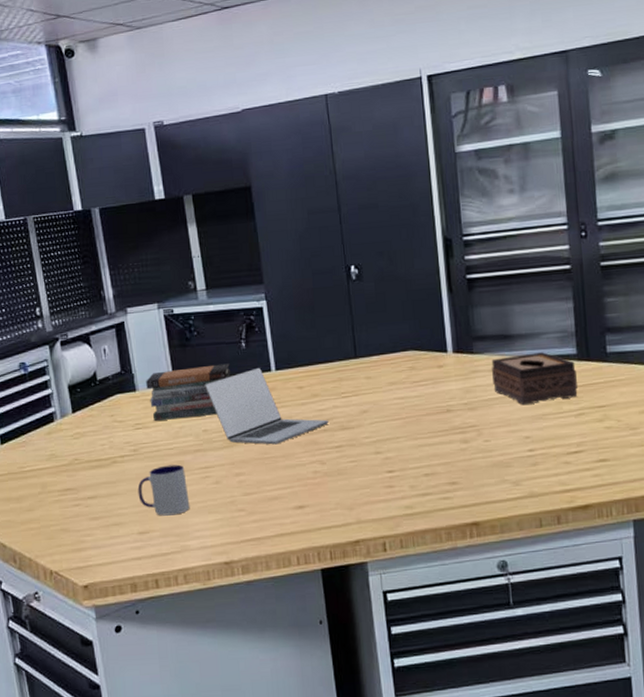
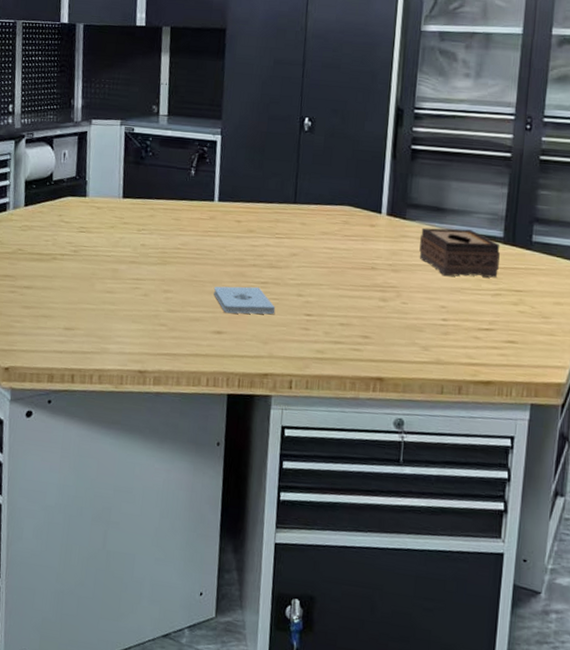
mug: present [137,464,190,516] -> none [70,270,118,318]
book stack: present [146,363,231,421] -> none [96,183,177,232]
laptop: present [205,367,328,445] -> none [150,195,259,270]
notepad: none [287,452,356,486] -> present [213,286,276,315]

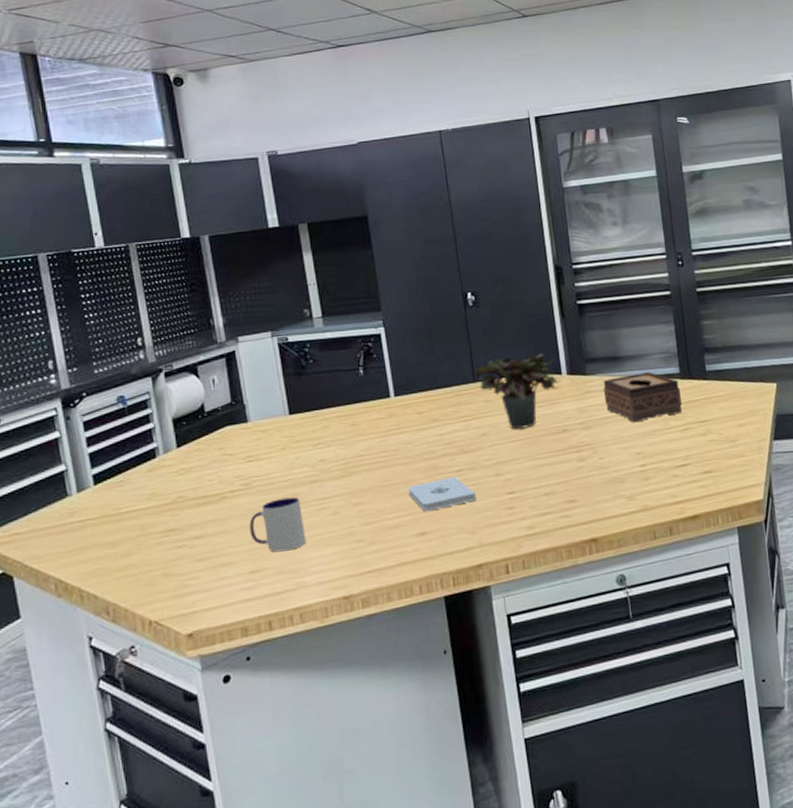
mug: none [70,270,118,318] -> present [249,497,306,553]
potted plant: none [296,185,380,258] -> present [474,353,561,429]

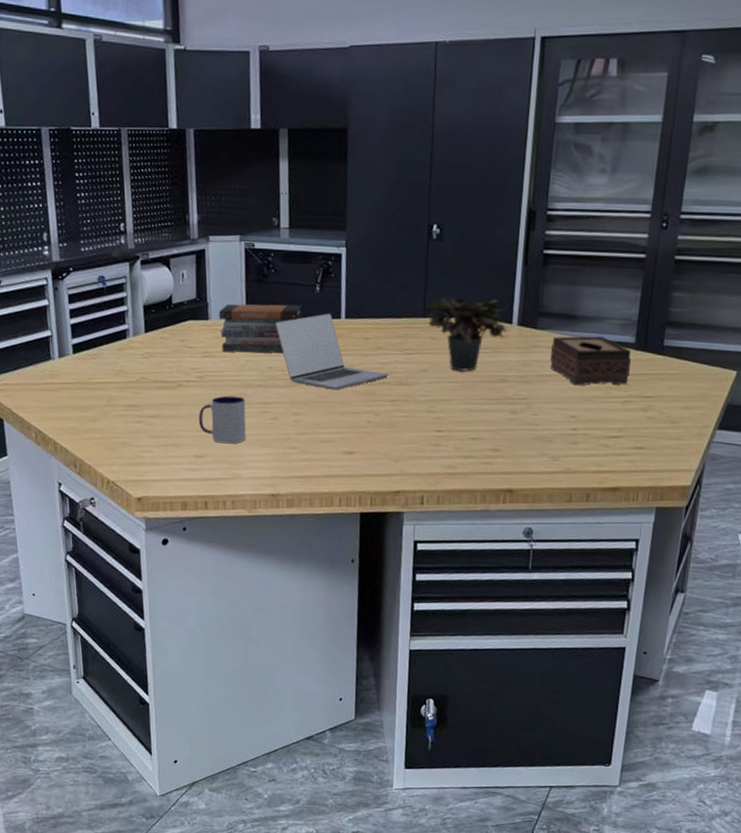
book stack: none [258,390,349,452] -> present [219,304,302,354]
laptop: none [321,394,449,472] -> present [275,313,388,390]
notepad: present [407,476,477,512] -> none [343,405,406,434]

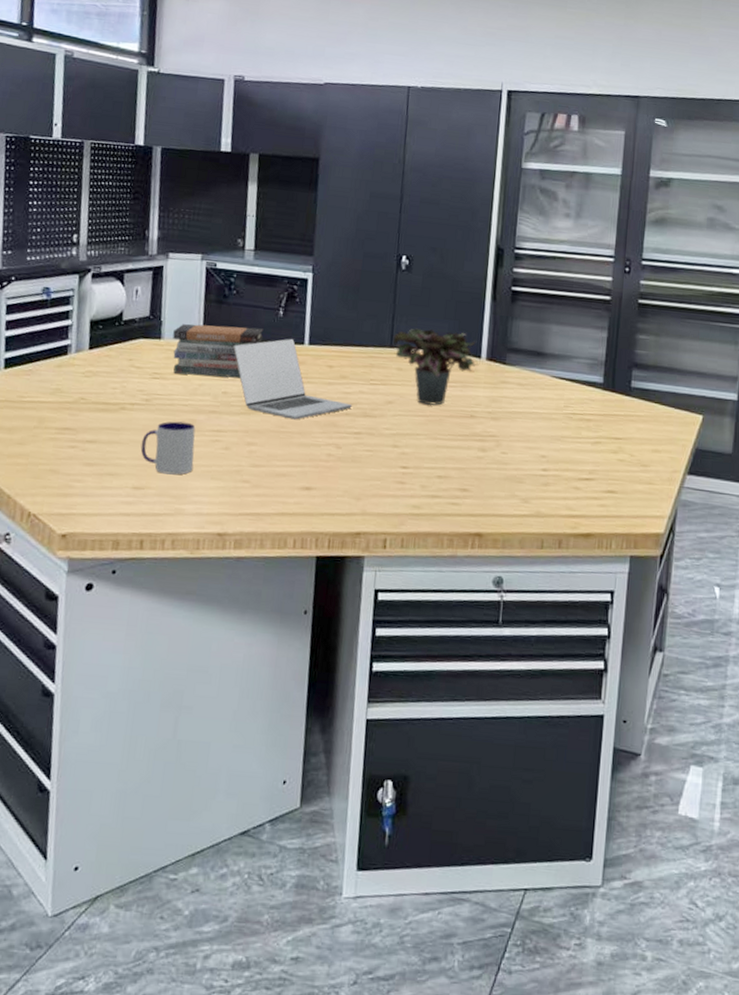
tissue box: present [550,336,632,386] -> none [519,373,600,426]

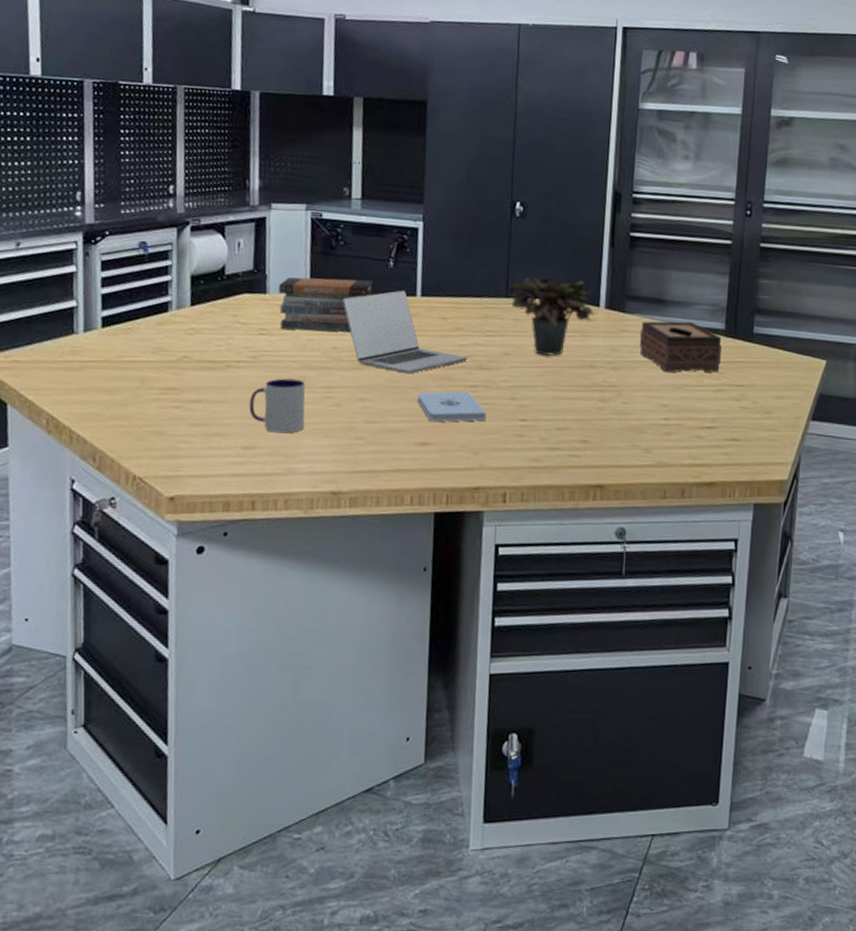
notepad: none [302,437,370,468] -> present [417,391,487,422]
tissue box: none [519,373,600,426] -> present [639,321,722,373]

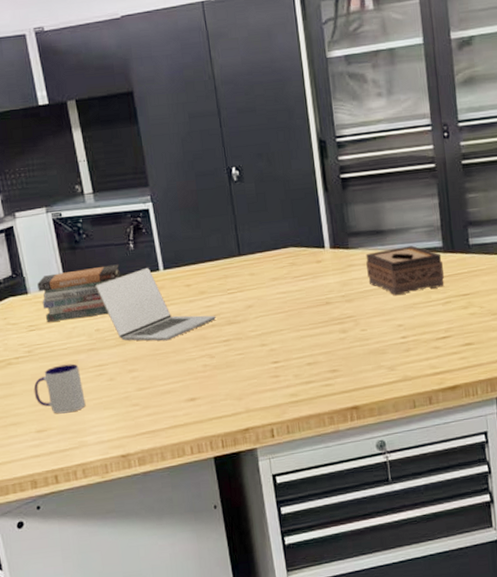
notepad: present [417,391,487,422] -> none [177,346,243,379]
potted plant: present [508,277,598,356] -> none [239,227,324,302]

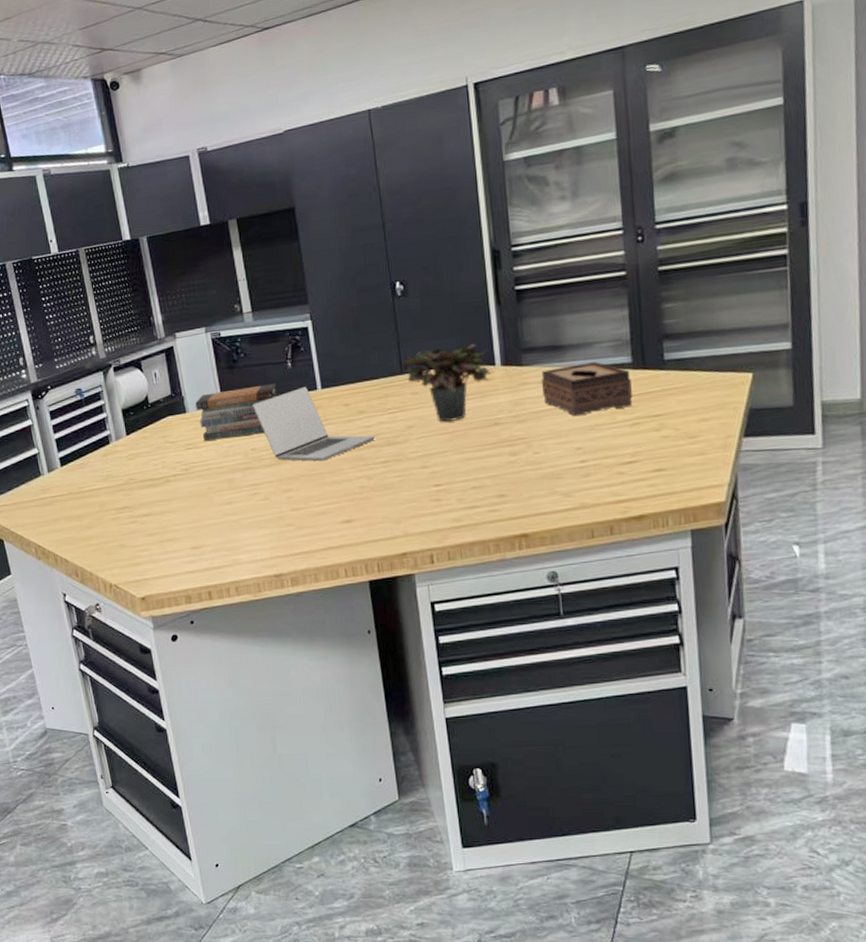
mug: present [33,363,86,414] -> none [190,482,240,532]
potted plant: none [239,227,324,302] -> present [402,343,495,422]

